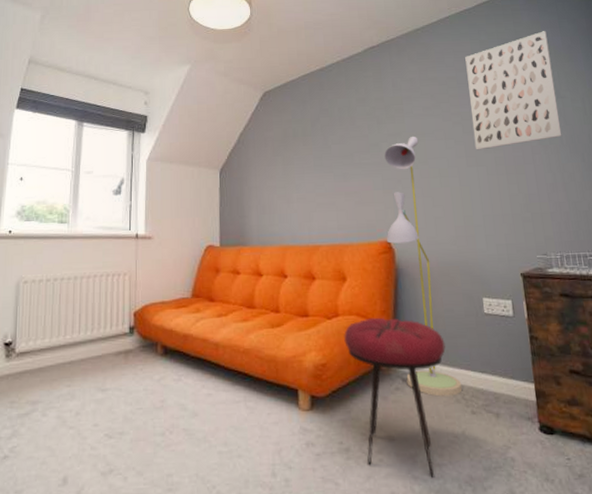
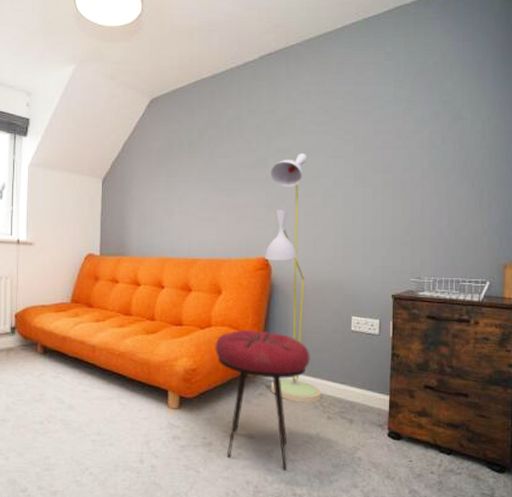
wall art: present [465,31,562,150] -> none [364,44,457,171]

